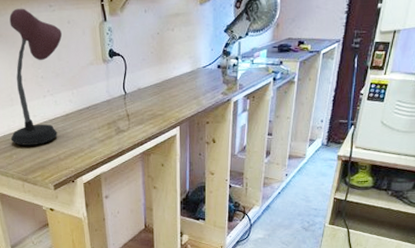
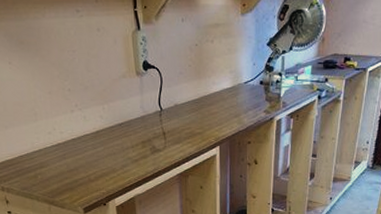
desk lamp: present [9,8,63,145] -> none [31,12,92,165]

